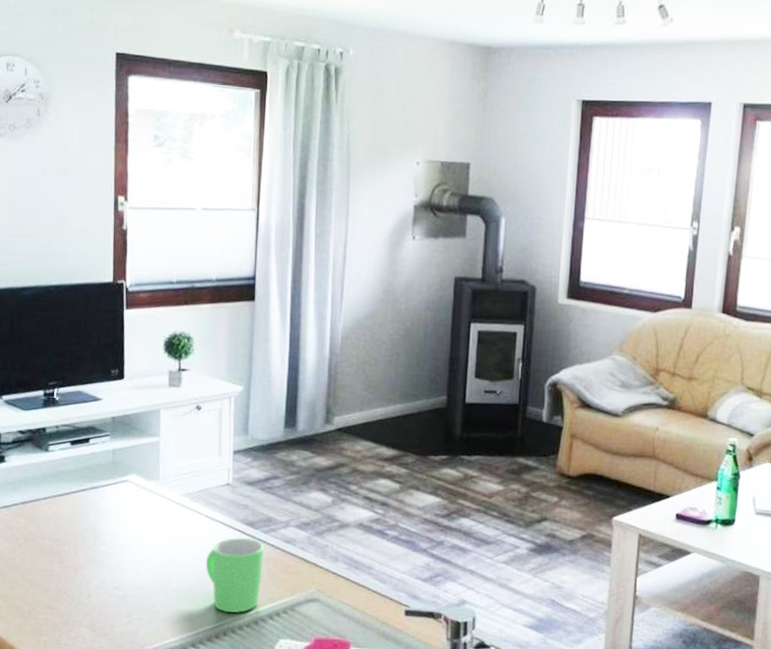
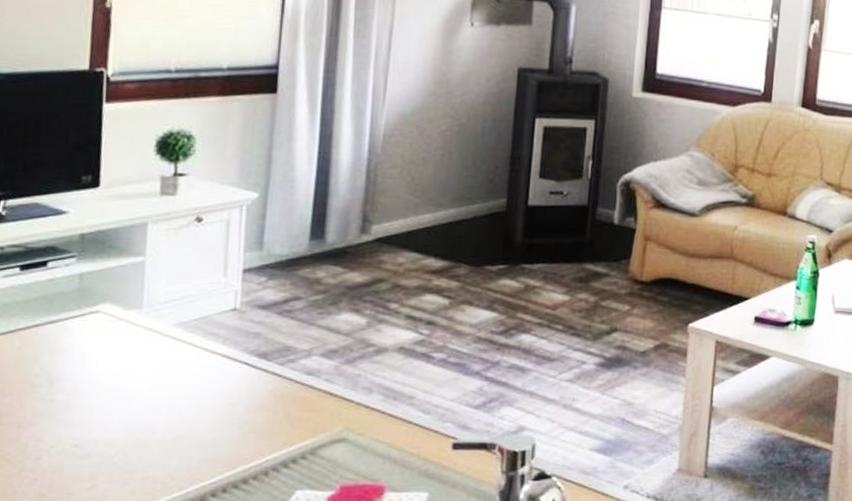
mug: present [205,538,265,614] -> none [201,373,280,465]

